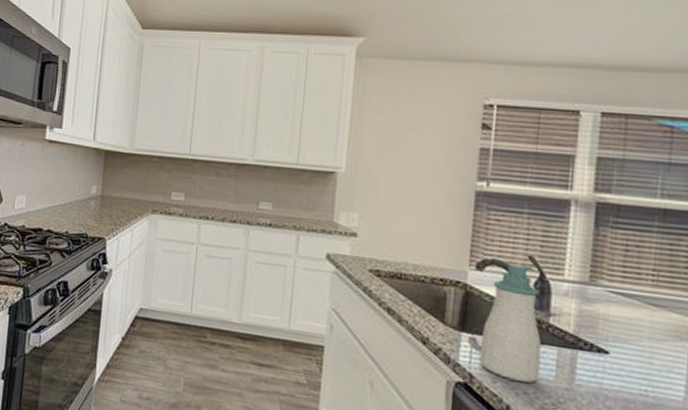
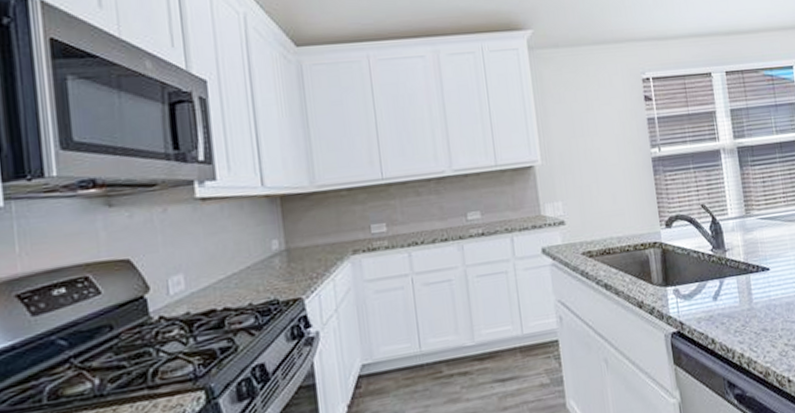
soap bottle: present [479,264,542,383] -> none [681,213,730,316]

